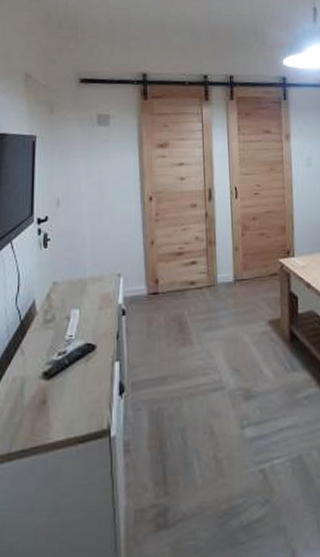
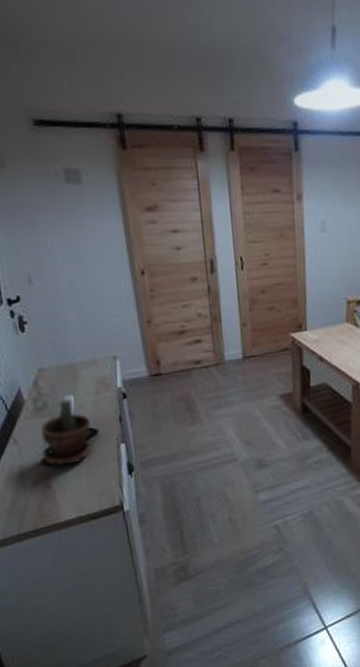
potted plant: none [44,313,90,381] -> present [40,399,91,465]

